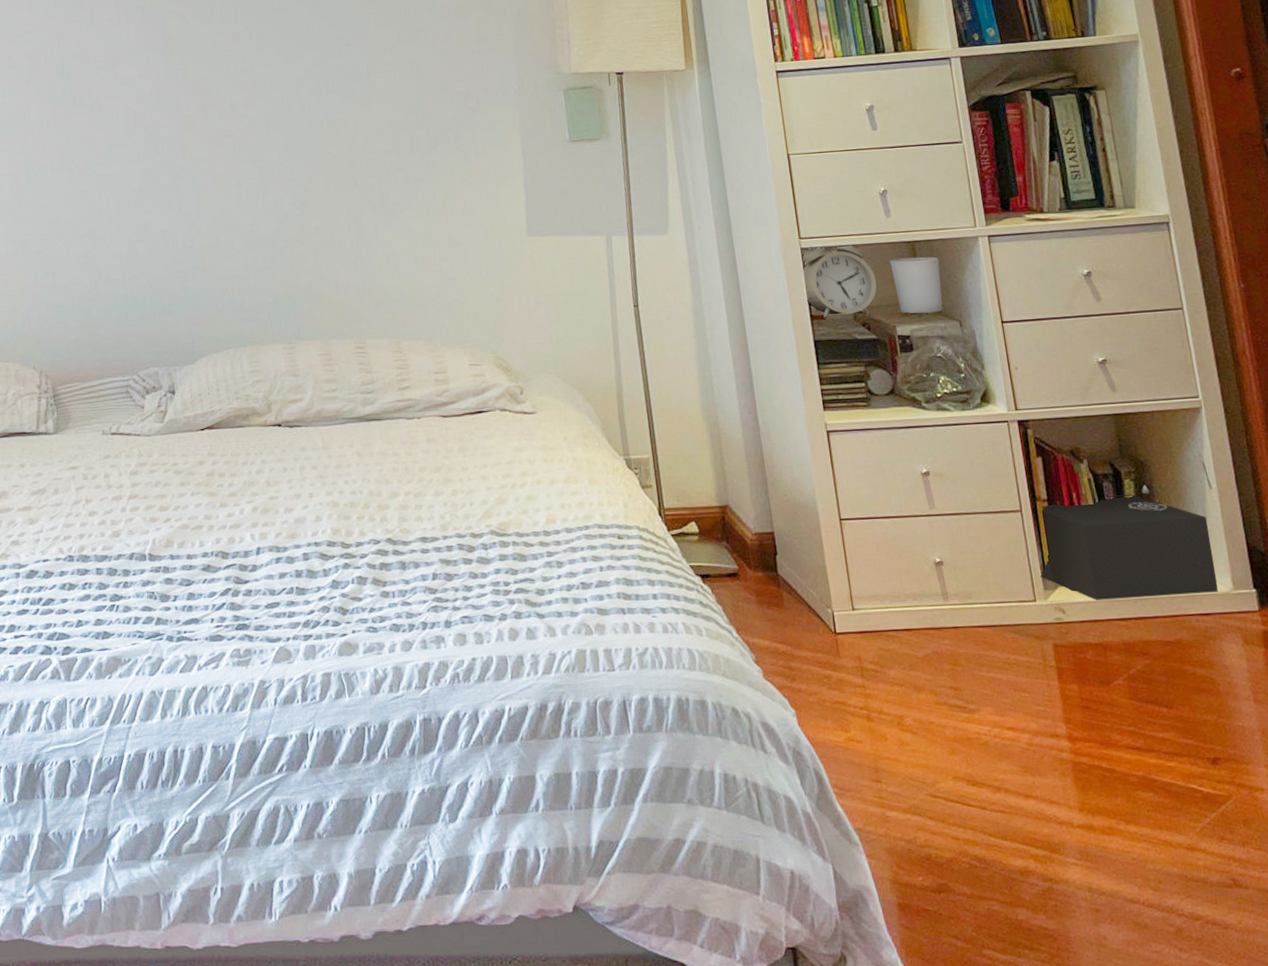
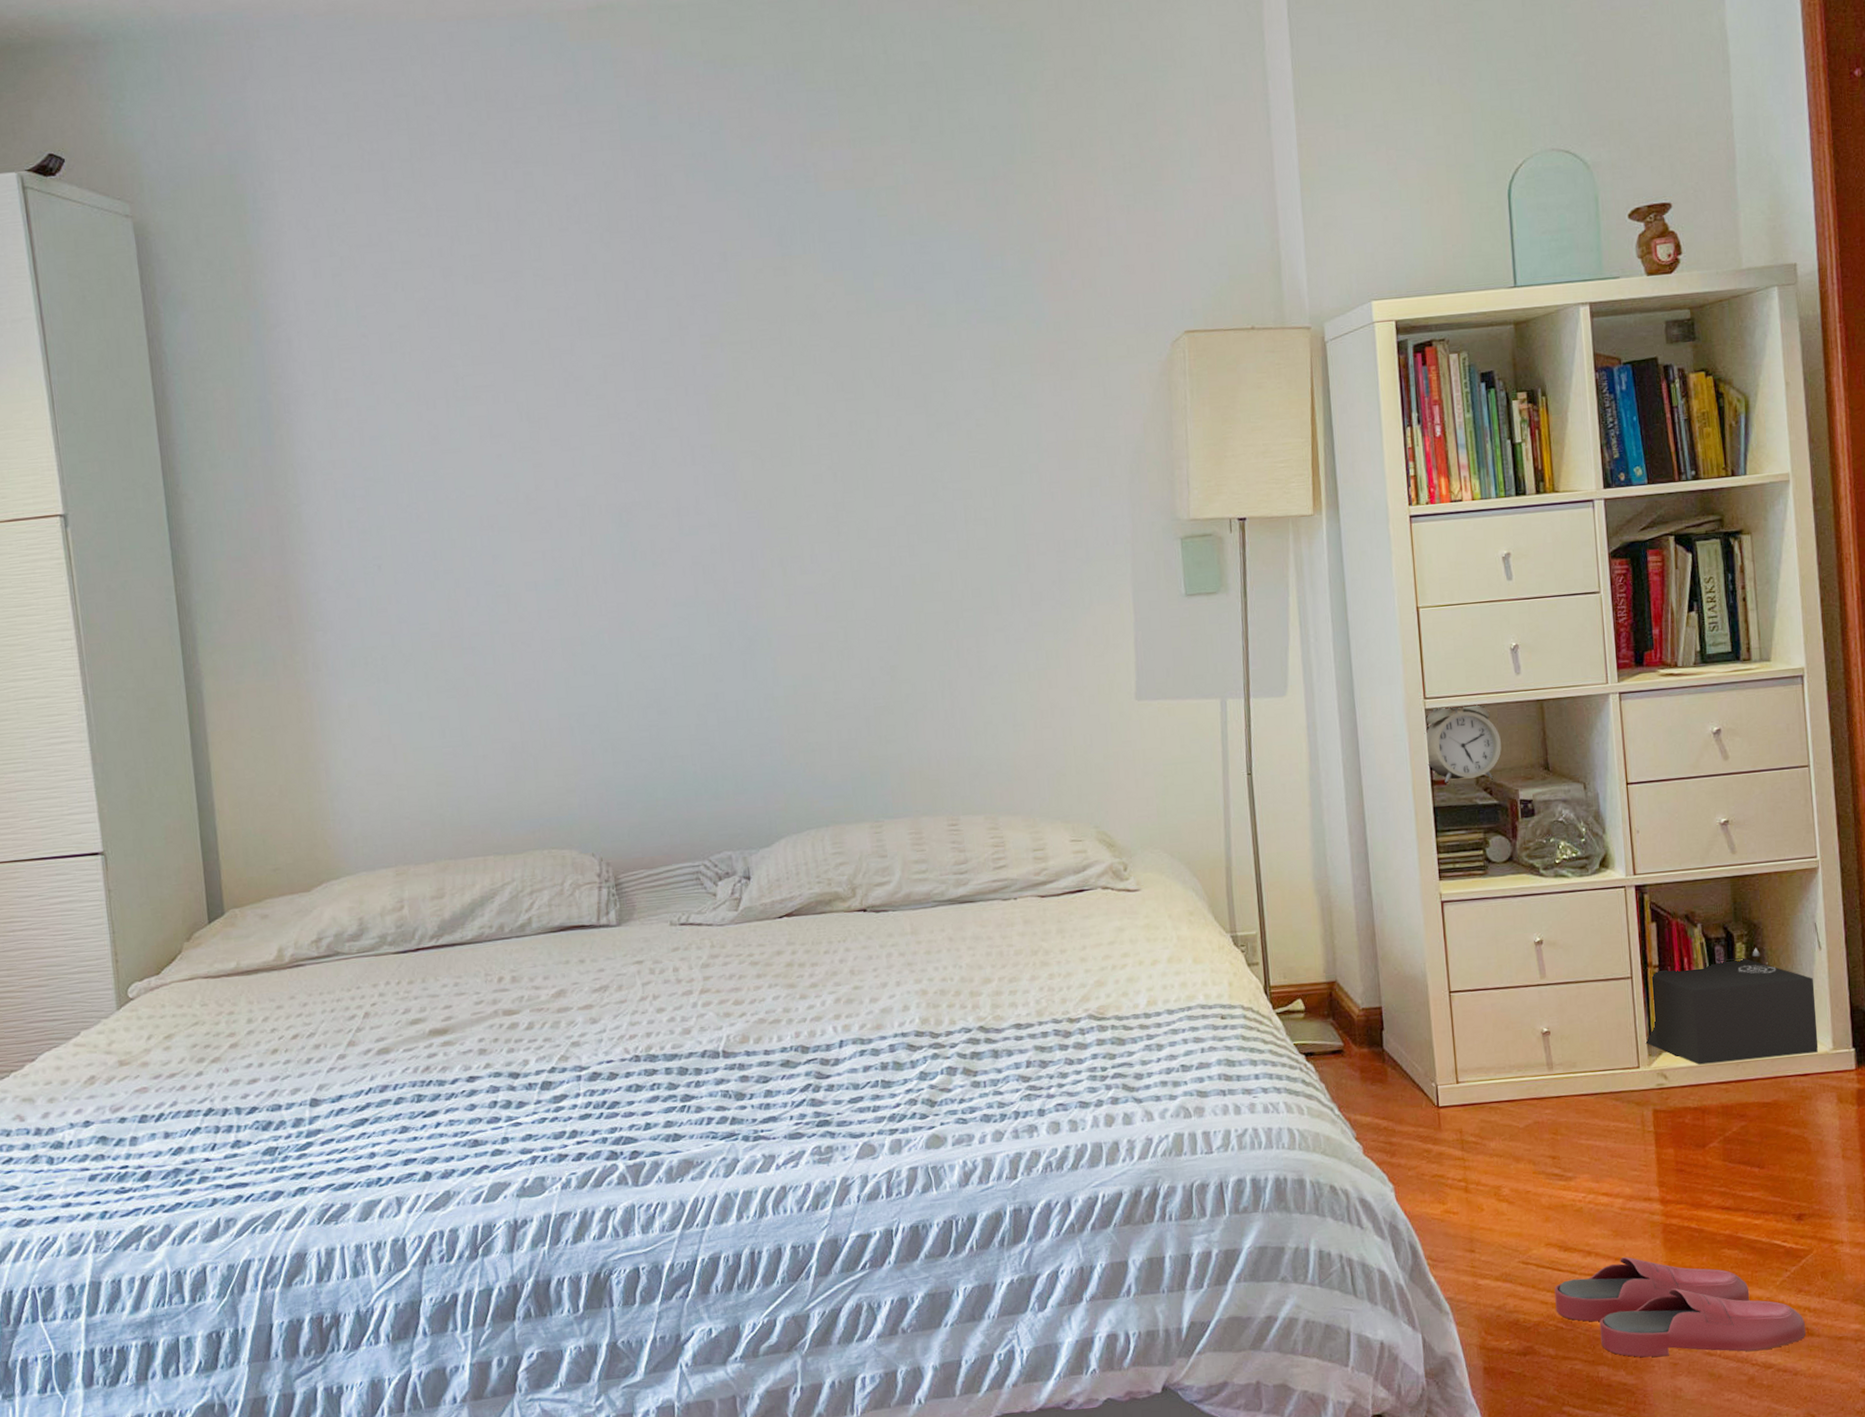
candle holder: present [889,257,943,314] -> none [1516,716,1568,777]
slippers: none [965,794,1233,902] -> present [1554,1256,1806,1358]

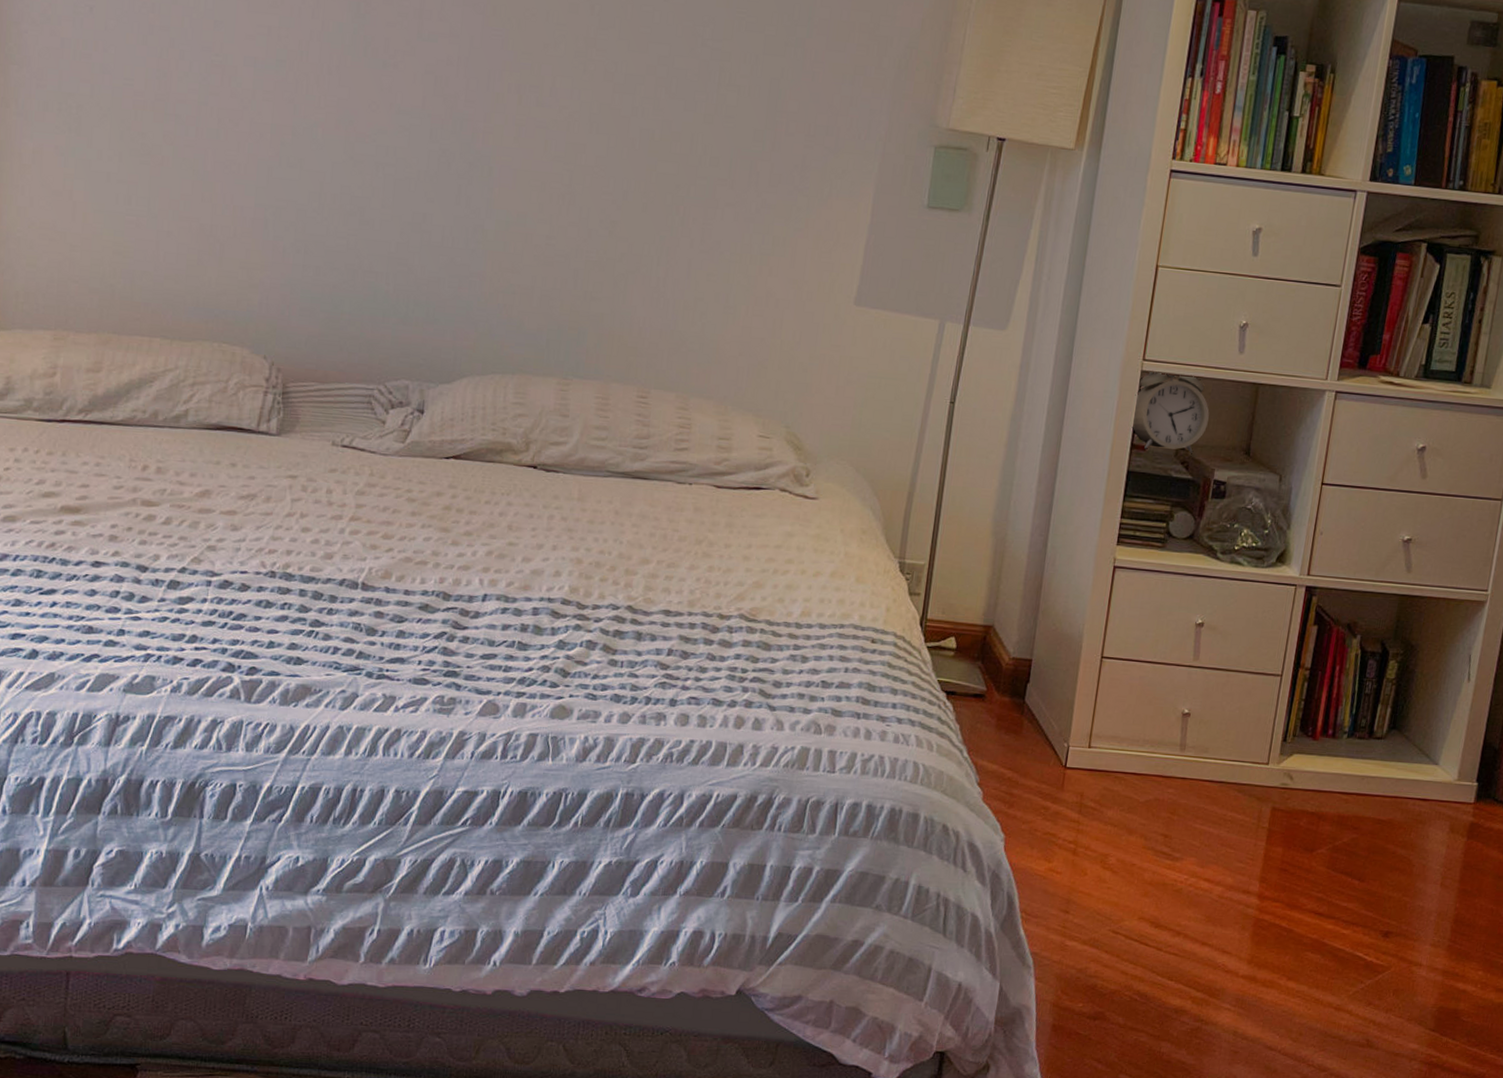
slippers: present [1554,1256,1806,1358] -> none [1134,942,1367,1054]
decorative box: present [1645,948,1818,1065] -> none [1279,669,1455,780]

